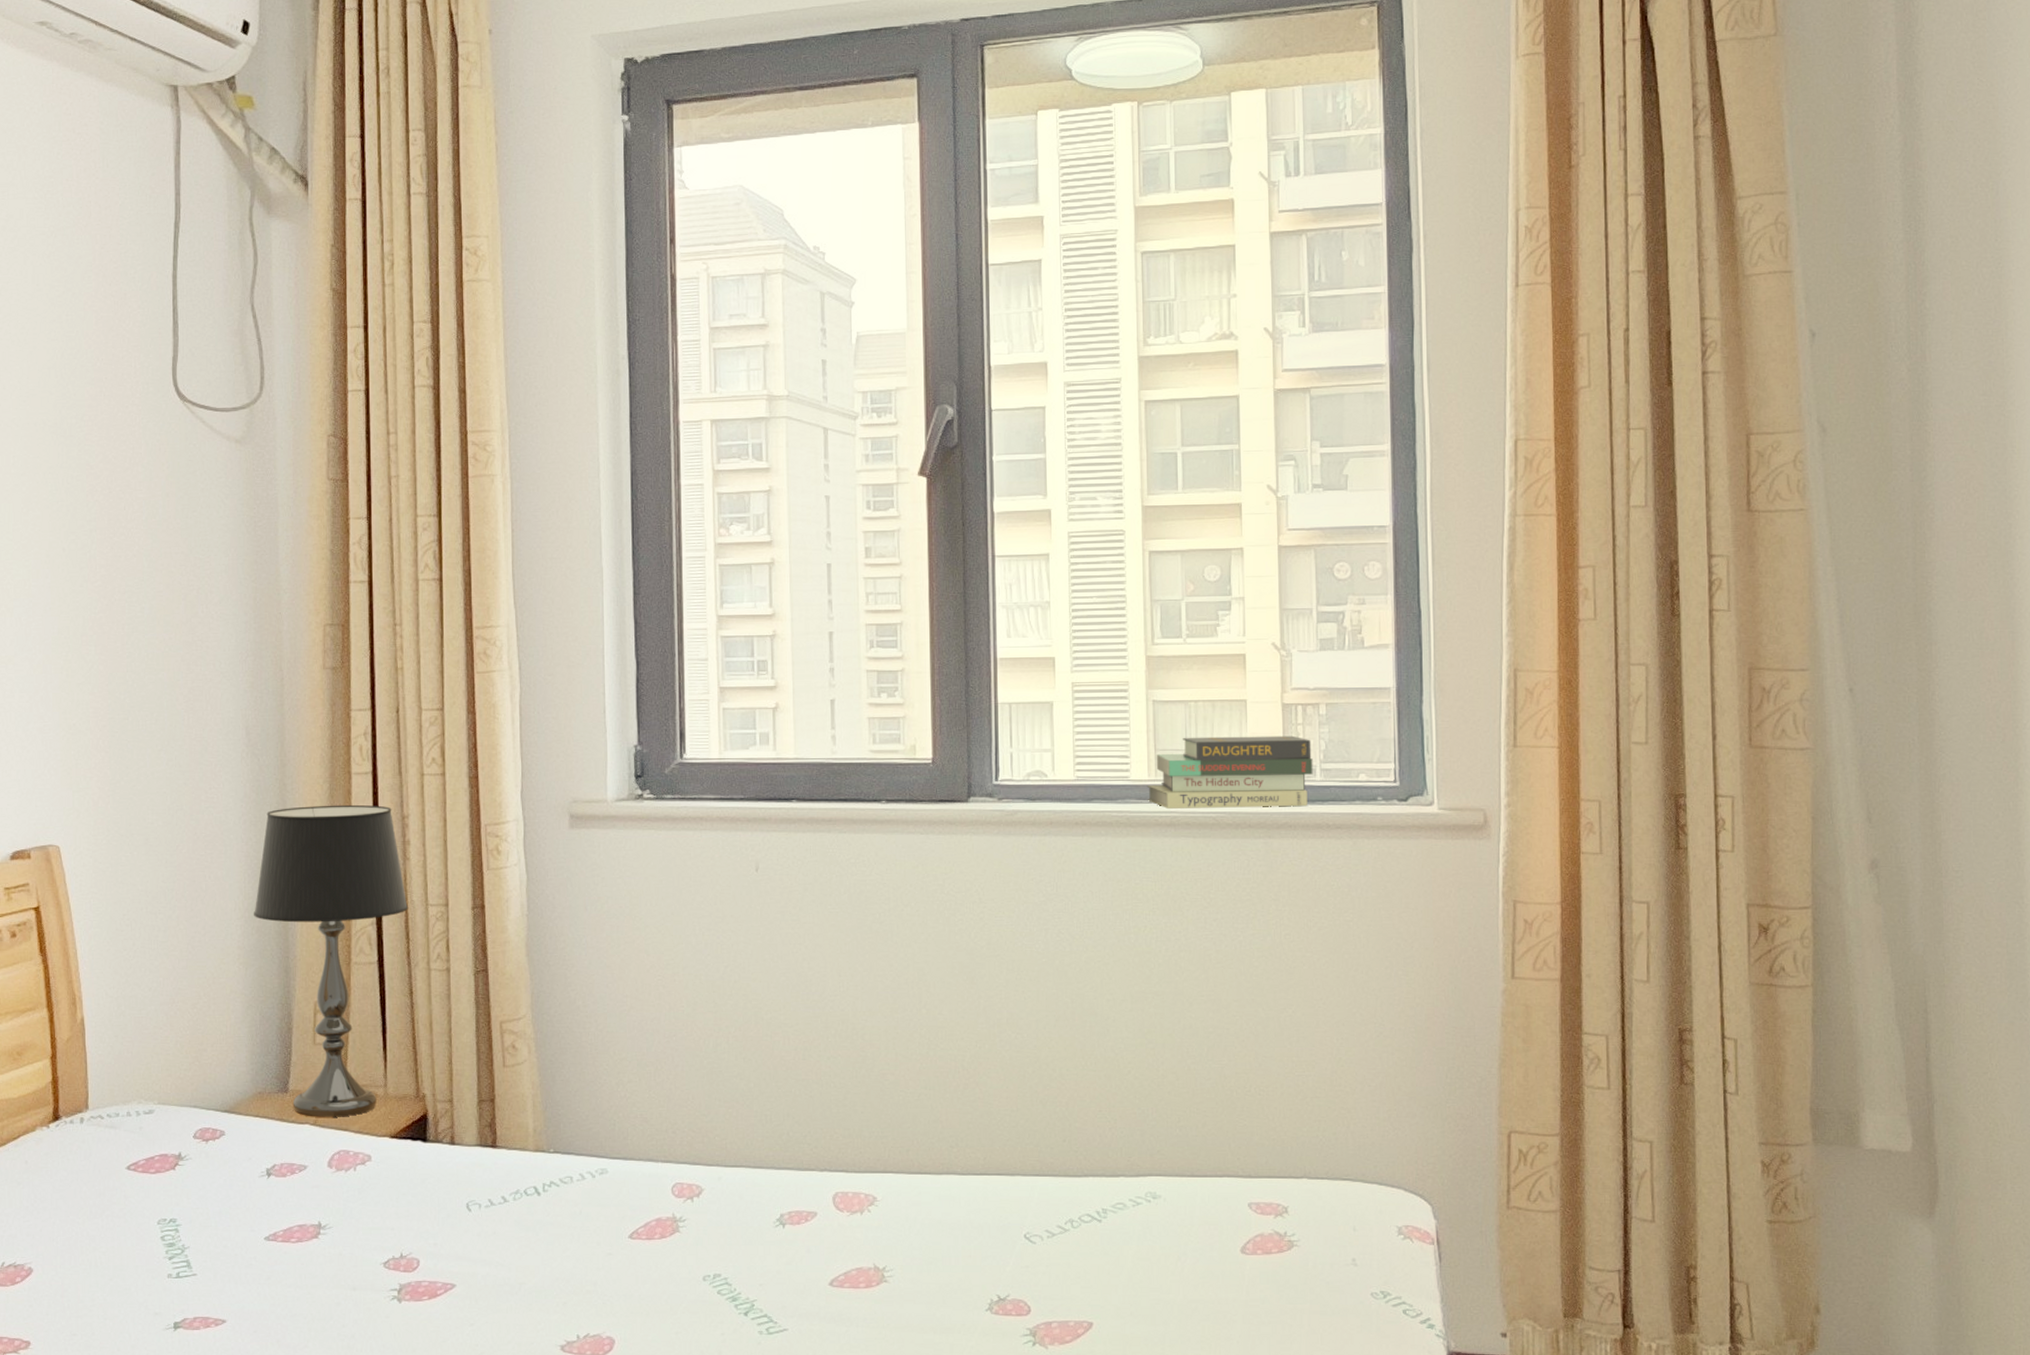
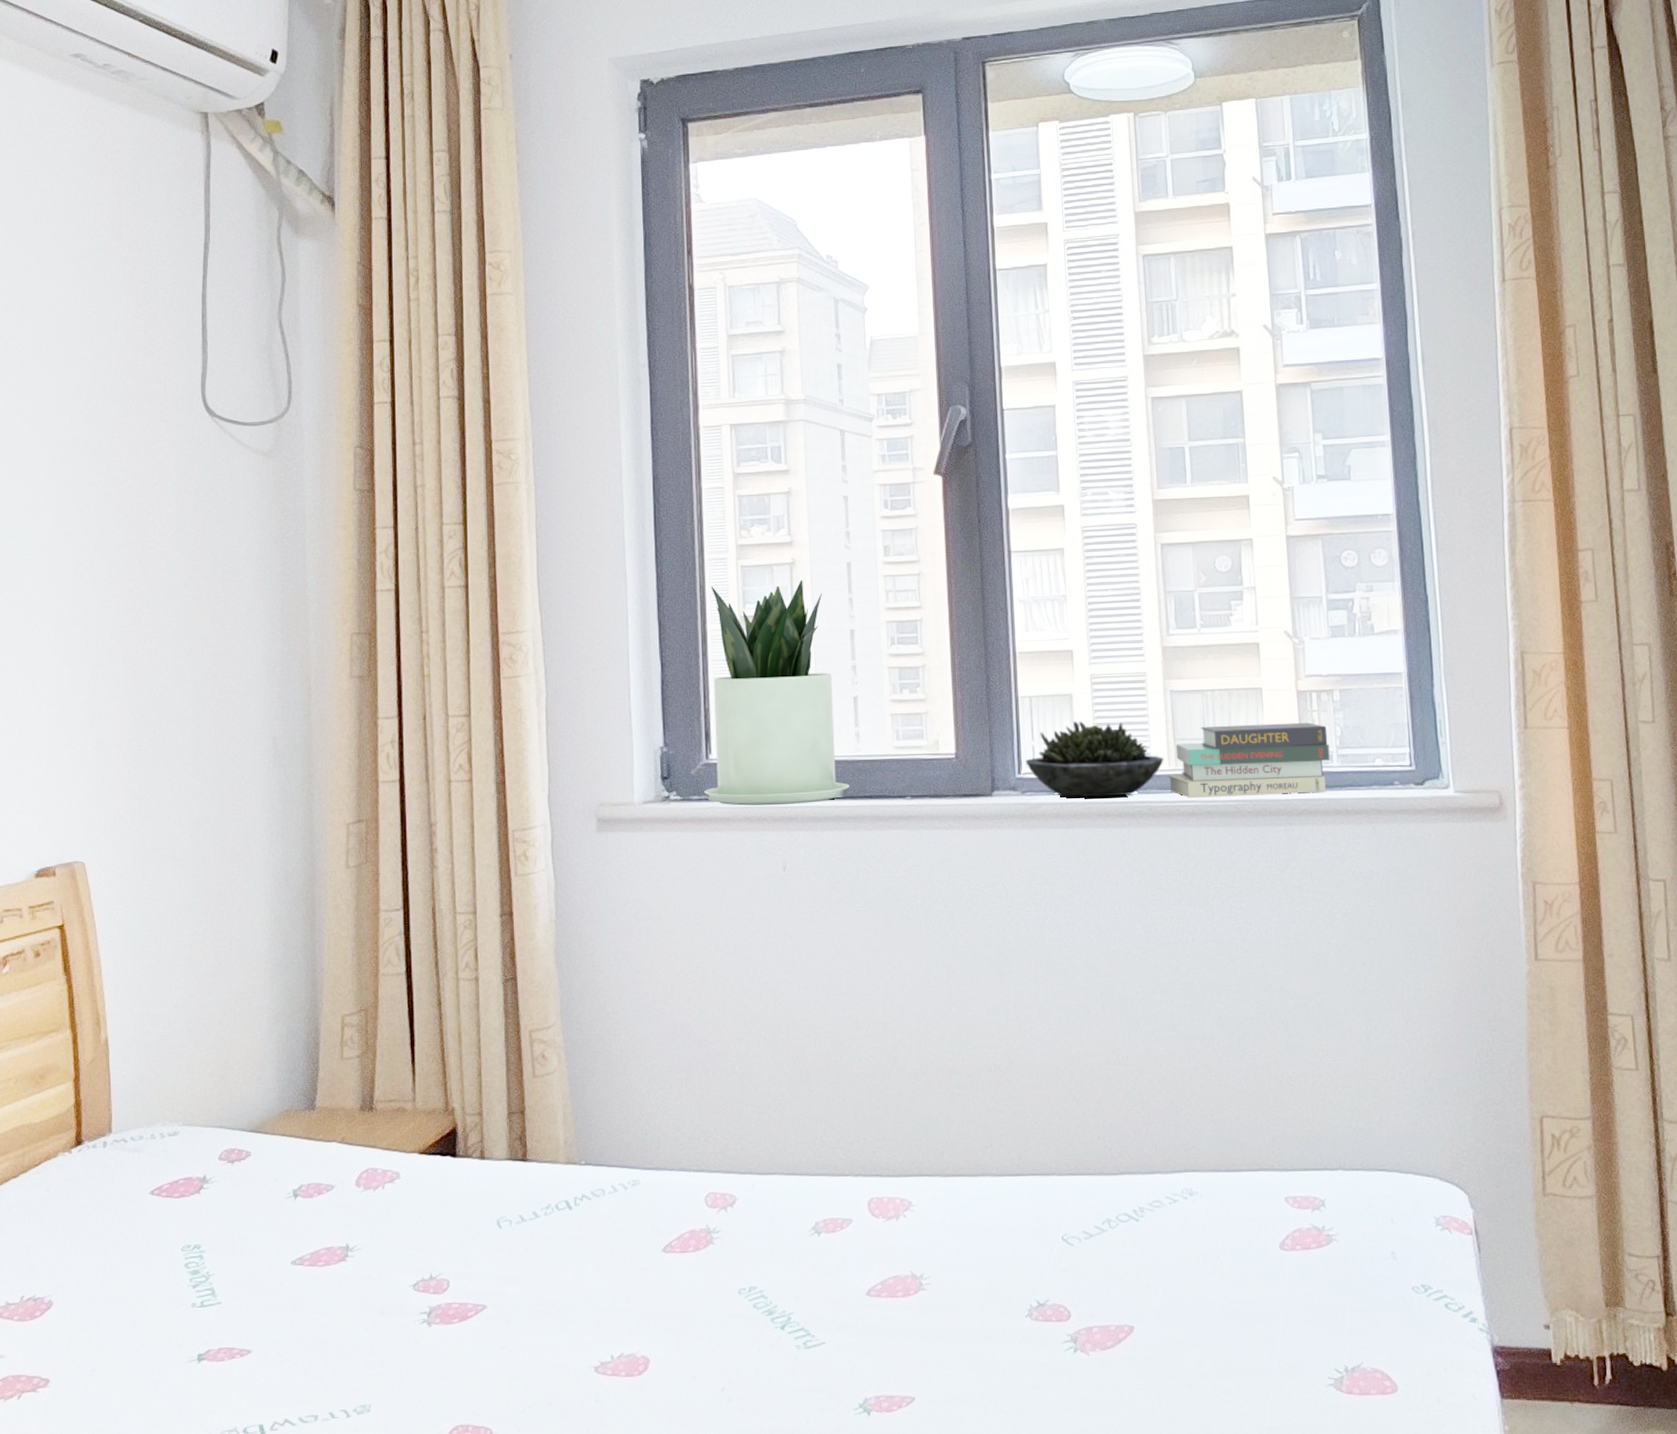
table lamp: present [254,804,409,1117] -> none [281,813,437,1135]
planter: none [678,580,825,807] -> present [704,580,850,806]
succulent plant: none [1003,729,1144,806] -> present [1025,721,1164,798]

